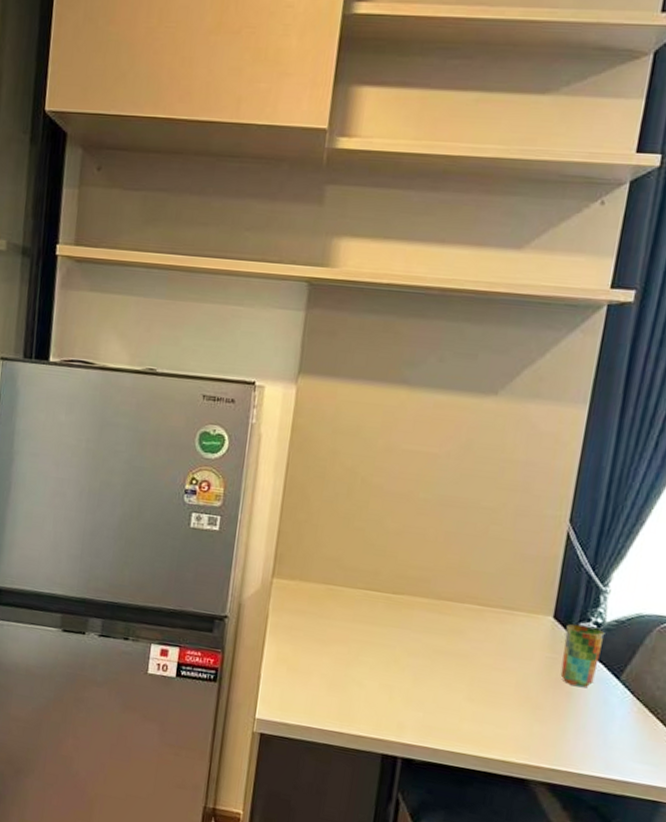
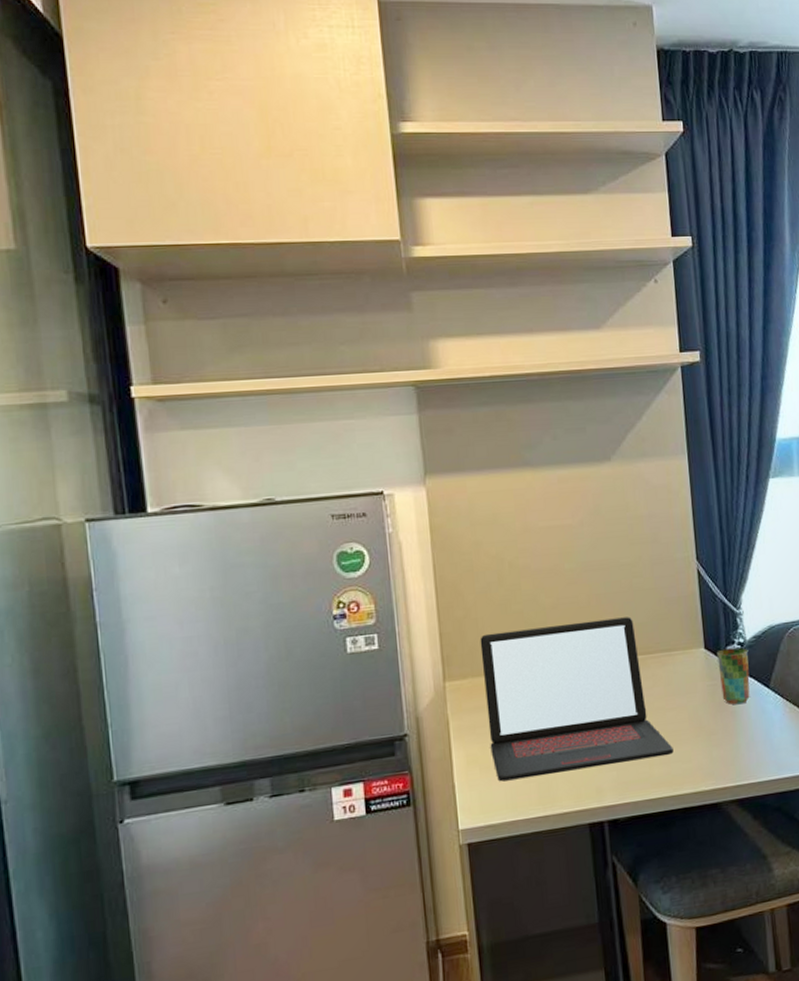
laptop: none [301,542,491,715] -> present [480,617,674,782]

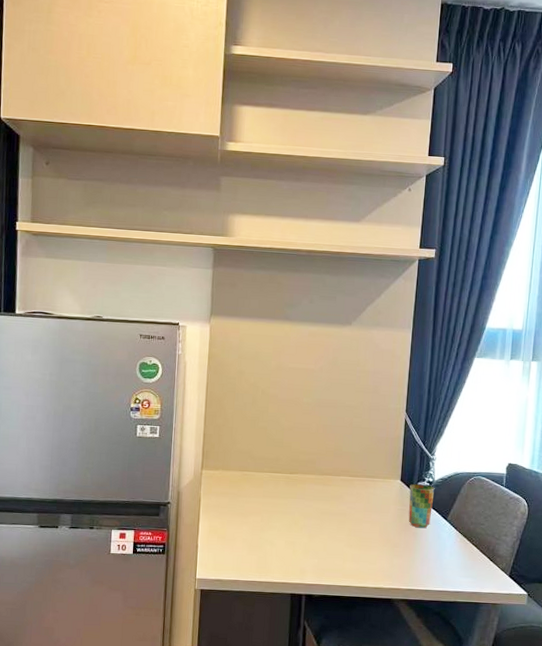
laptop: present [480,617,674,782] -> none [227,440,364,556]

